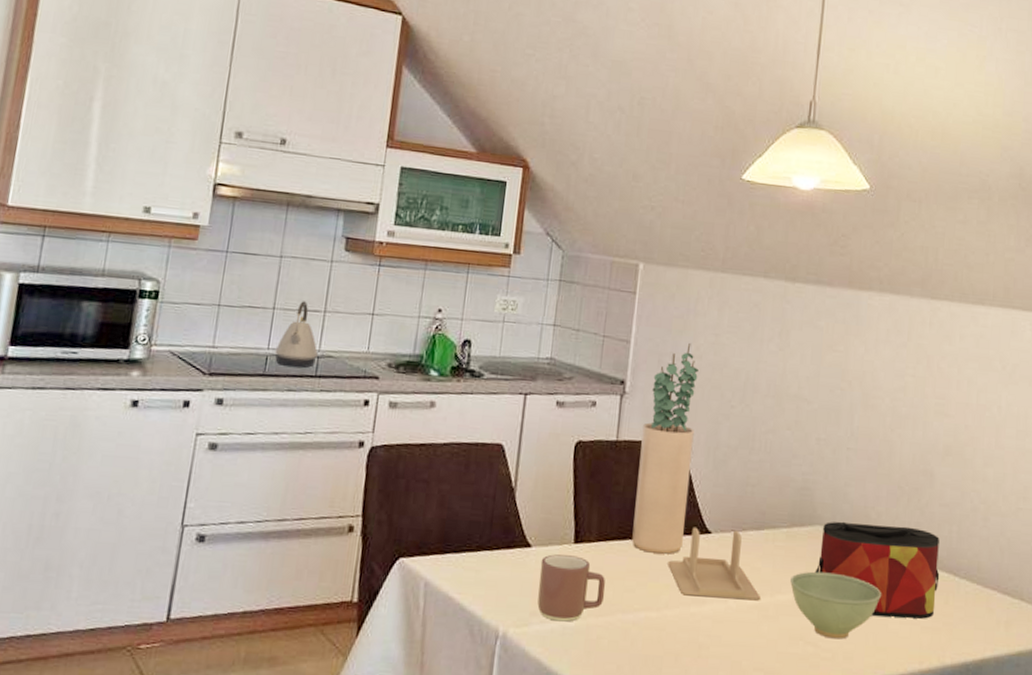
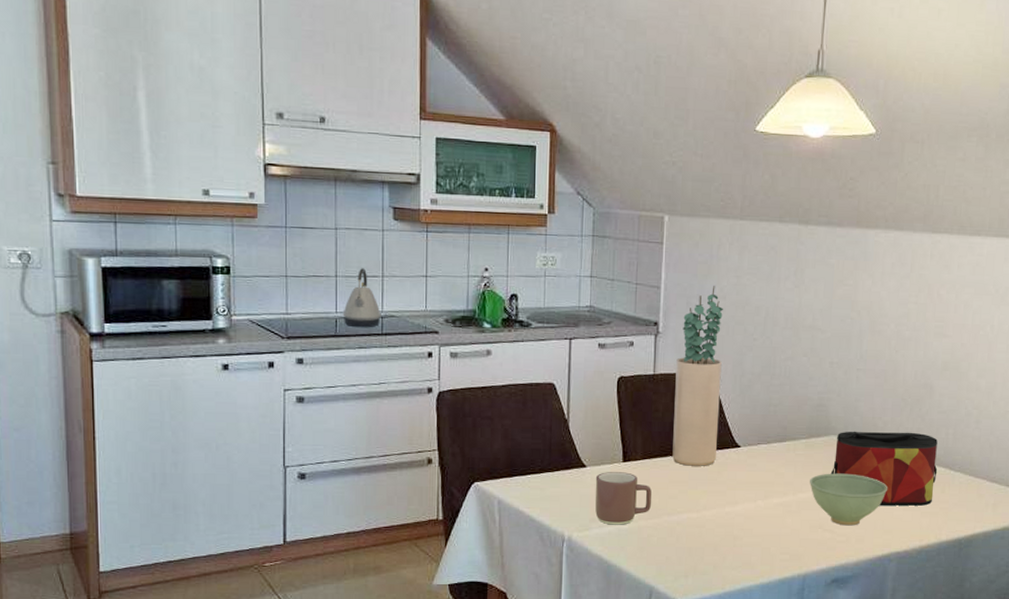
napkin holder: present [668,527,760,601] -> none [704,442,784,499]

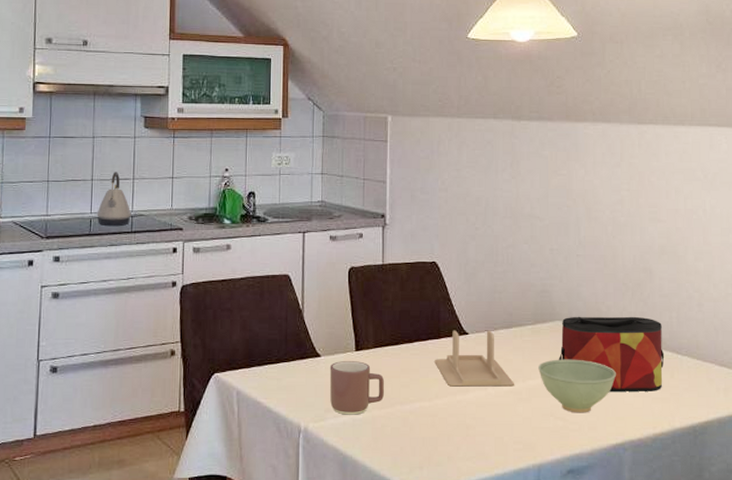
vase: present [672,286,723,466] -> none [403,179,446,354]
napkin holder: none [704,442,784,499] -> present [435,330,514,387]

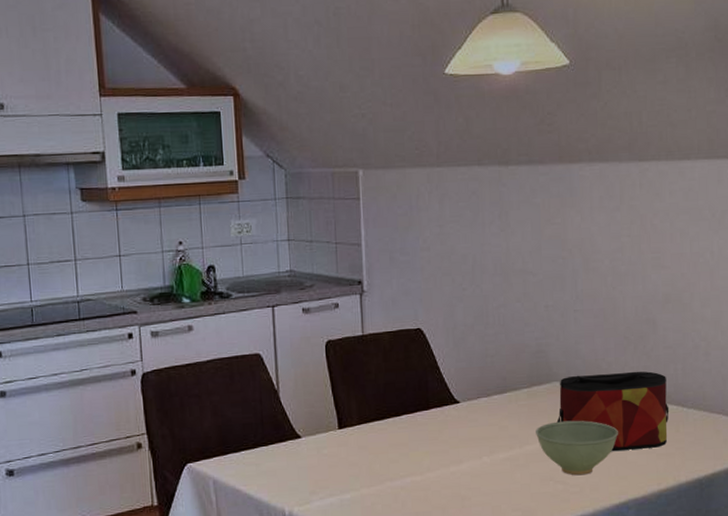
kettle: present [96,172,131,227] -> none [38,253,77,315]
mug: present [329,361,385,415] -> none [311,439,373,496]
napkin holder: present [435,330,514,387] -> none [424,397,511,459]

